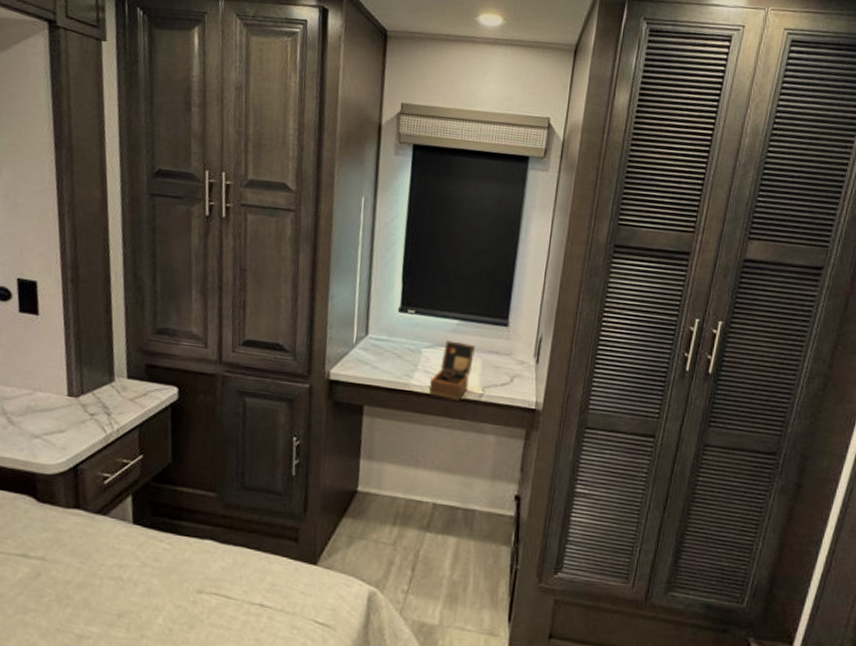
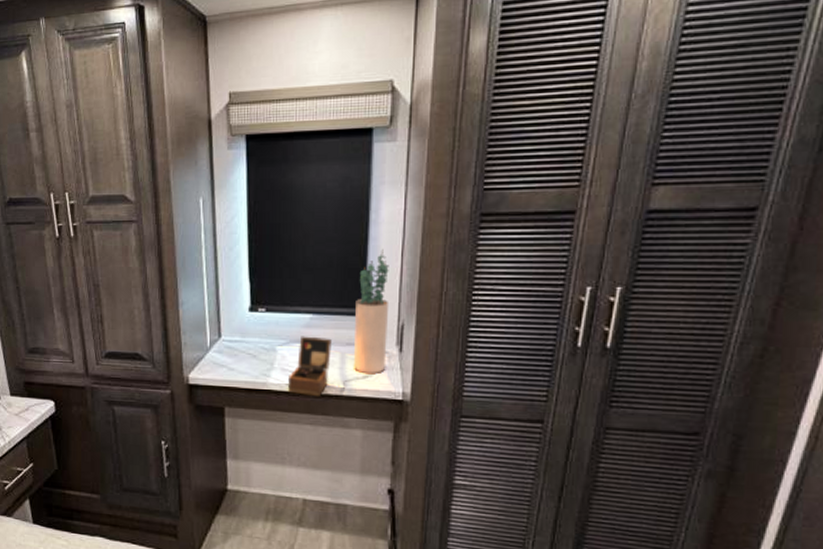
vase: none [494,266,533,383] -> present [354,249,389,375]

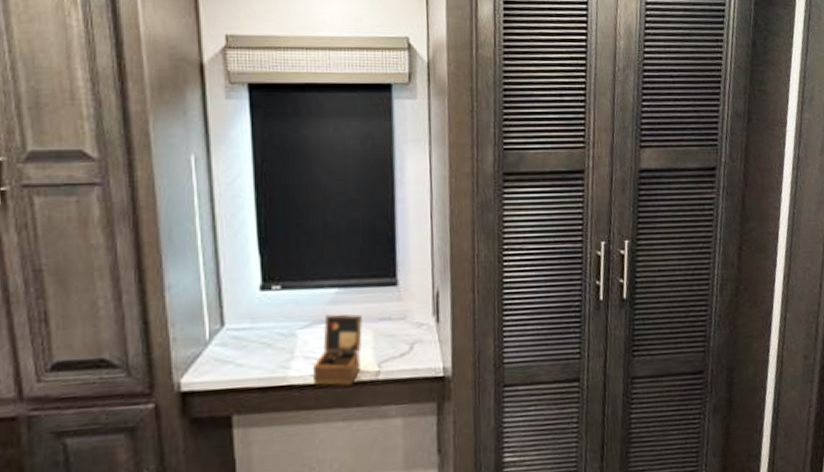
vase: present [354,249,389,375] -> none [386,211,424,352]

